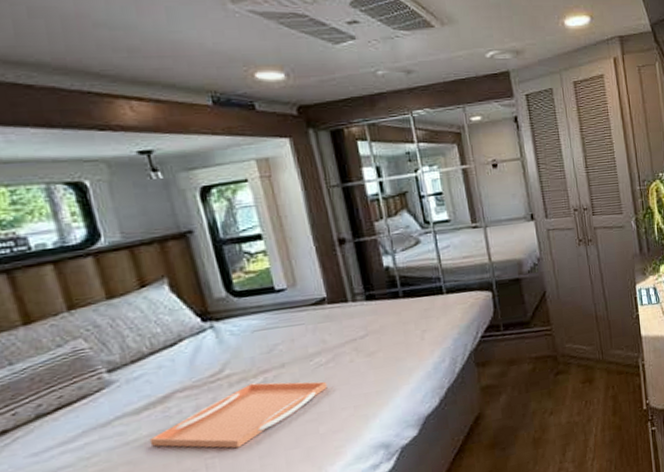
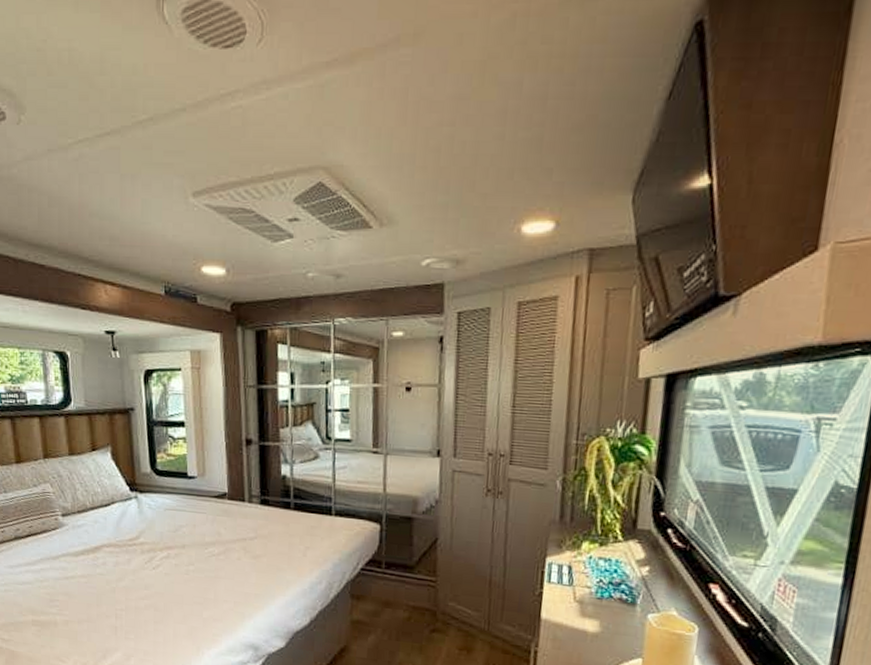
serving tray: present [149,381,328,449] -> none [81,555,216,609]

